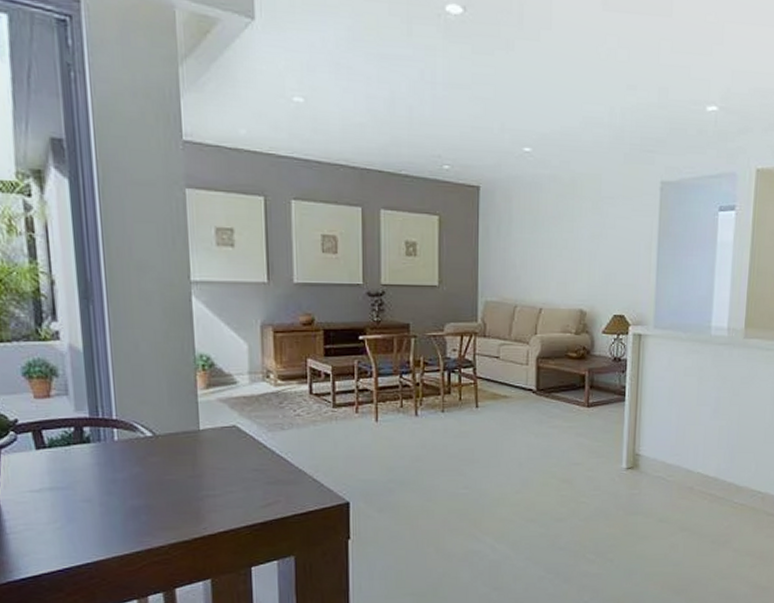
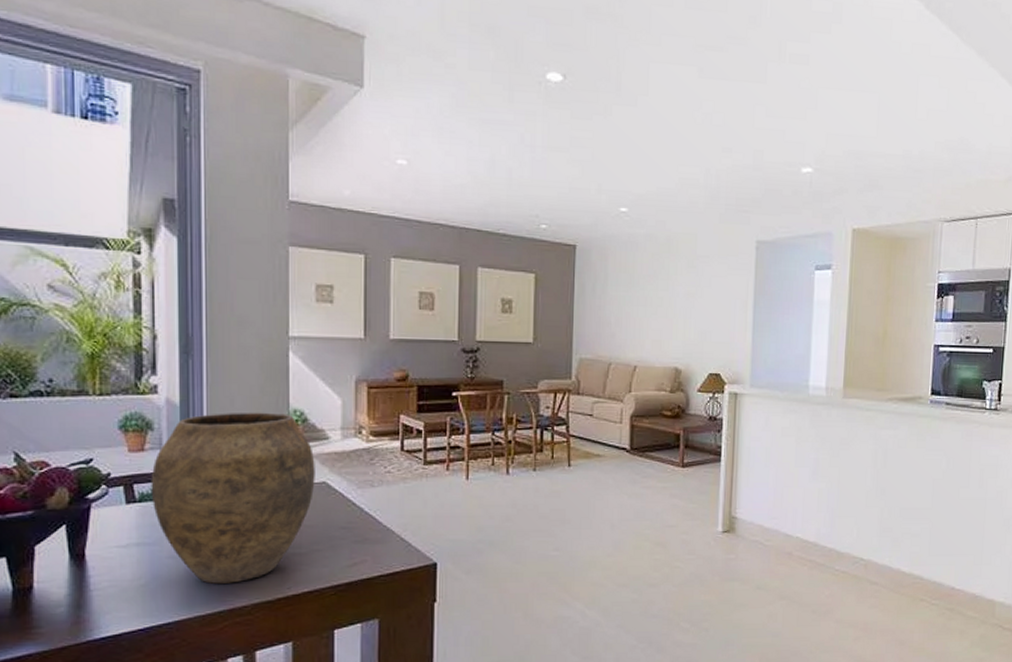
vase: none [59,357,225,526] -> present [151,412,315,584]

